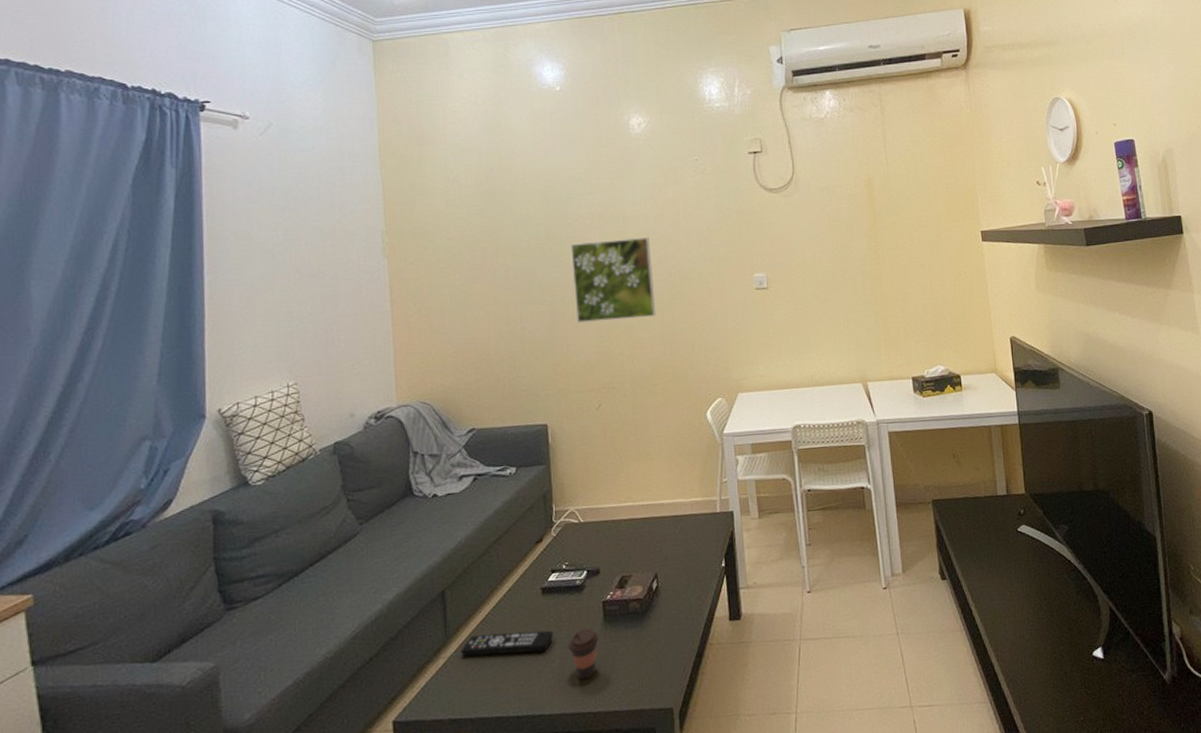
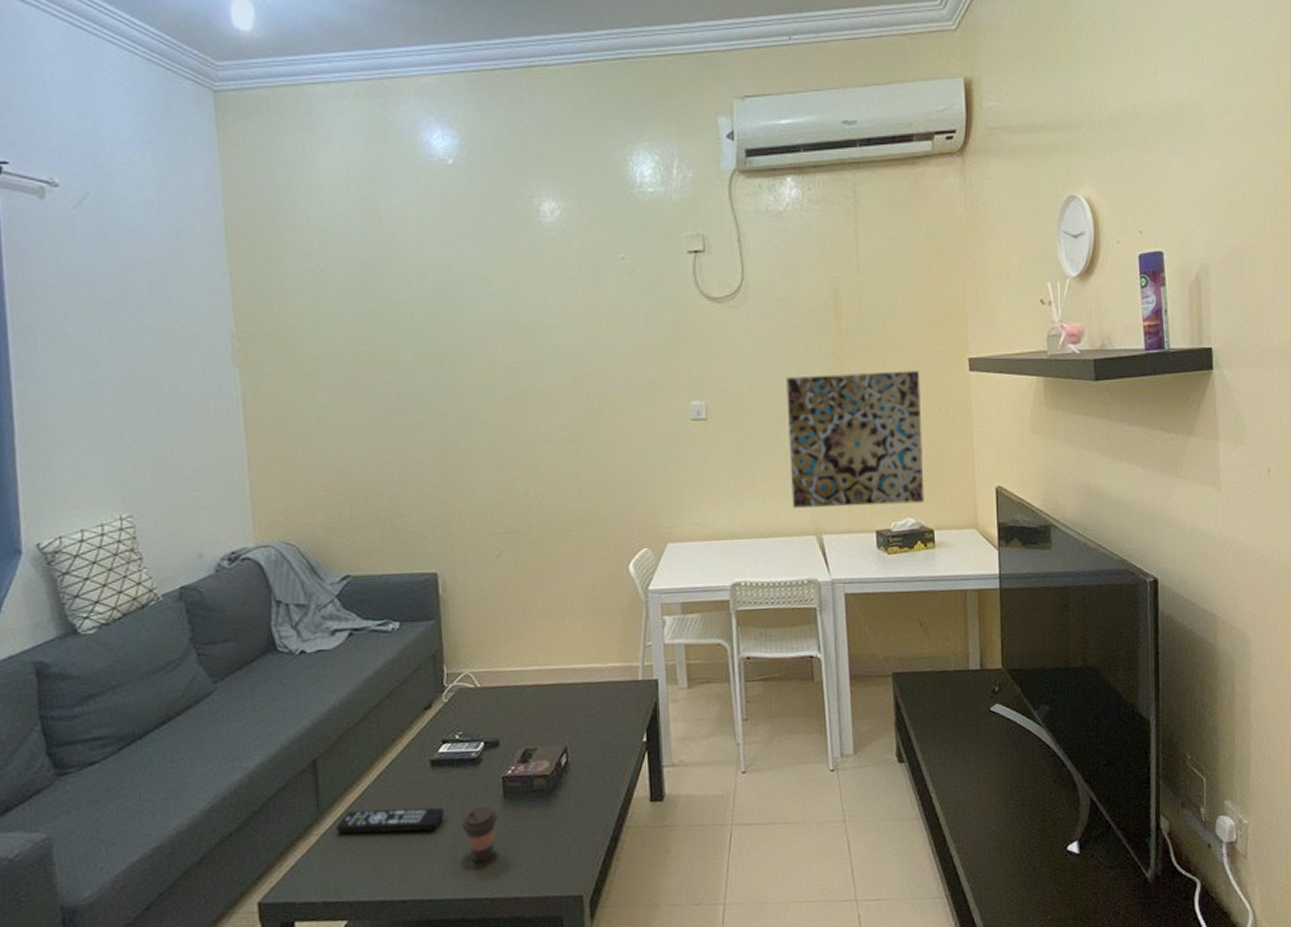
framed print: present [570,238,656,323] -> none [466,353,570,454]
wall art: none [832,242,951,360] -> present [786,370,924,508]

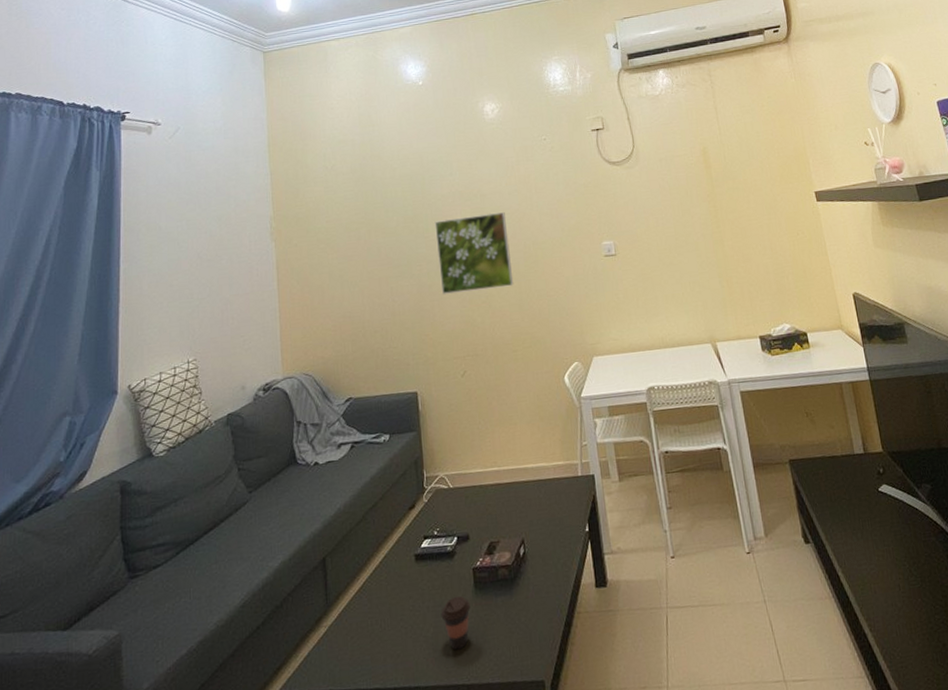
remote control: present [336,807,445,834] -> none [340,598,427,625]
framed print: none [466,353,570,454] -> present [434,212,514,294]
wall art: present [786,370,924,508] -> none [674,204,795,322]

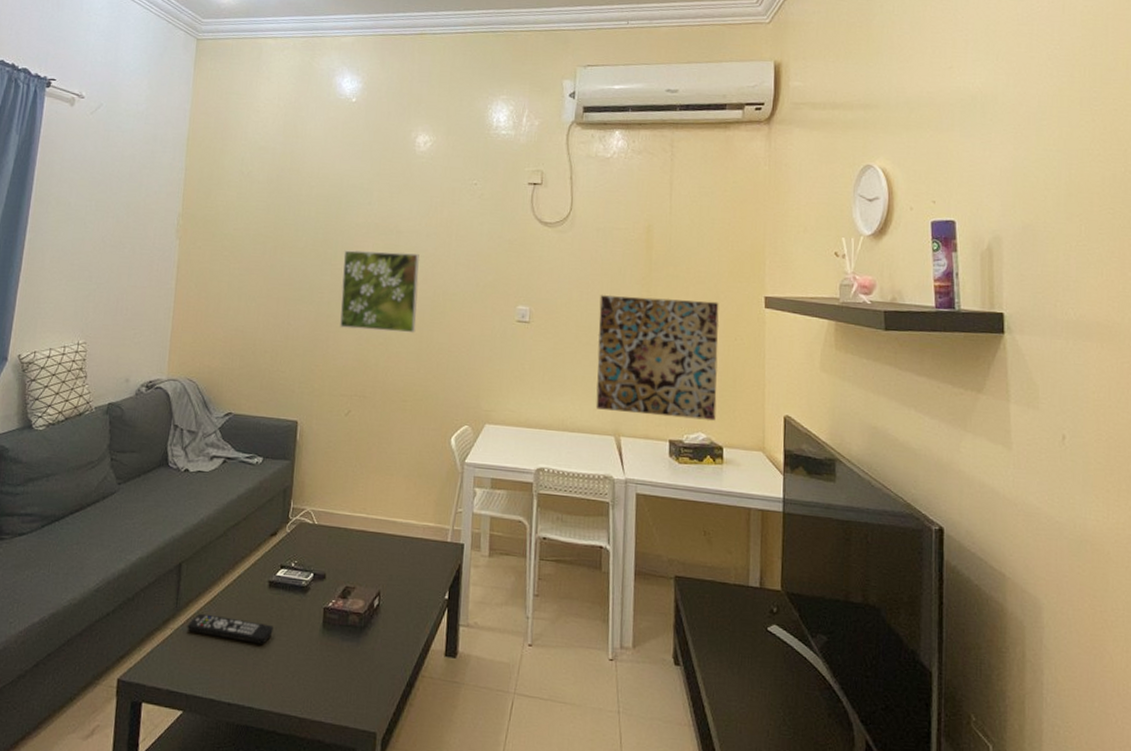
remote control: none [340,598,427,625] -> present [187,613,273,644]
coffee cup: present [441,595,471,650] -> none [285,630,316,683]
wall art: none [674,204,795,322] -> present [595,294,719,421]

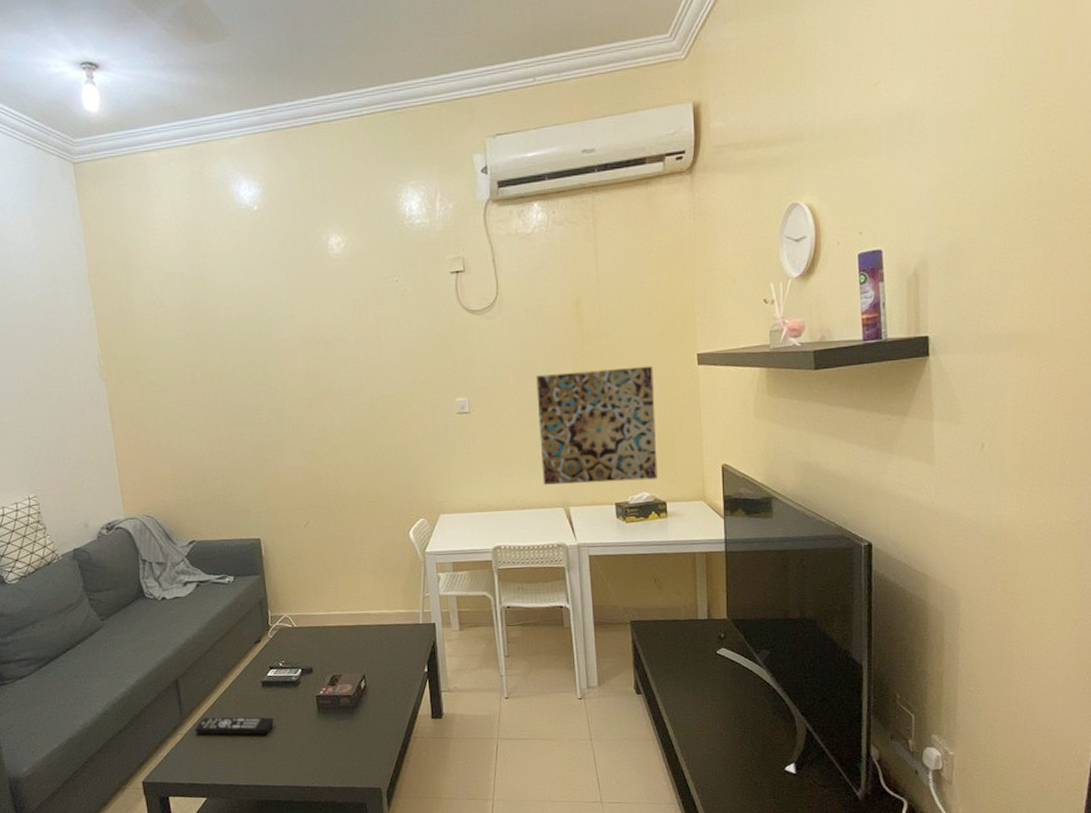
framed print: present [340,250,419,334] -> none [274,361,359,445]

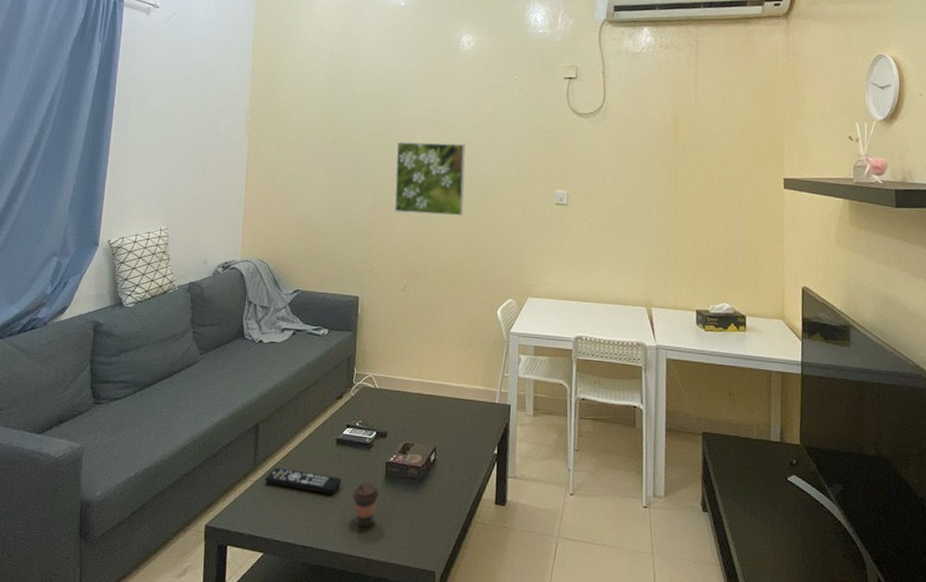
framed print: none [274,361,359,445] -> present [395,141,466,216]
coffee cup: none [287,717,314,760] -> present [352,482,380,528]
wall art: present [536,365,658,485] -> none [628,178,742,292]

